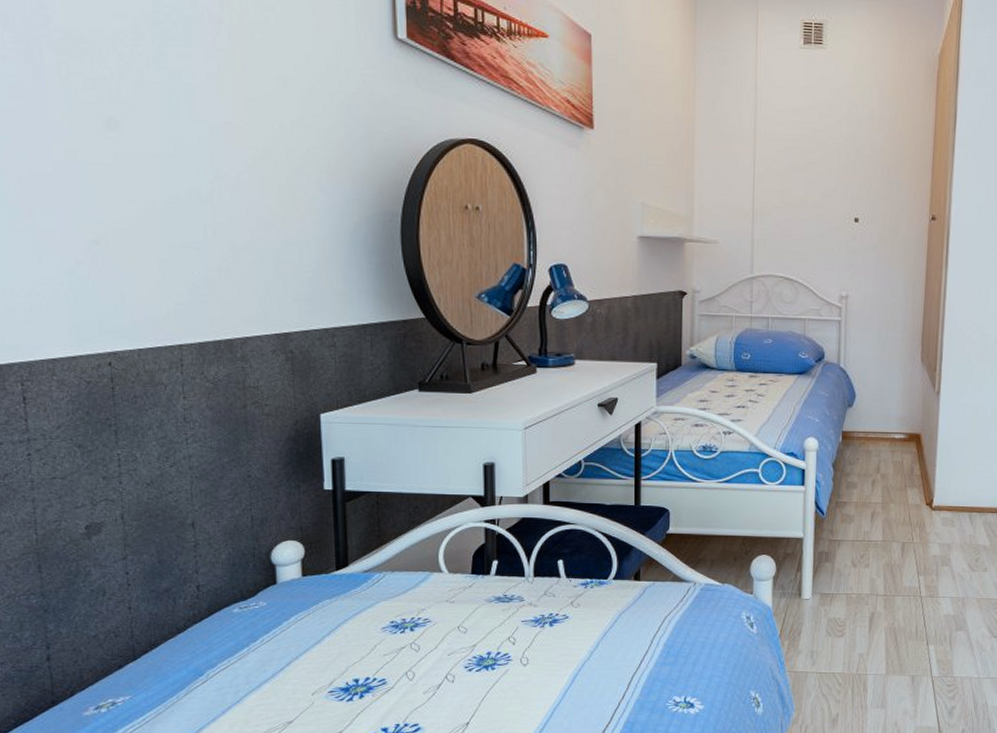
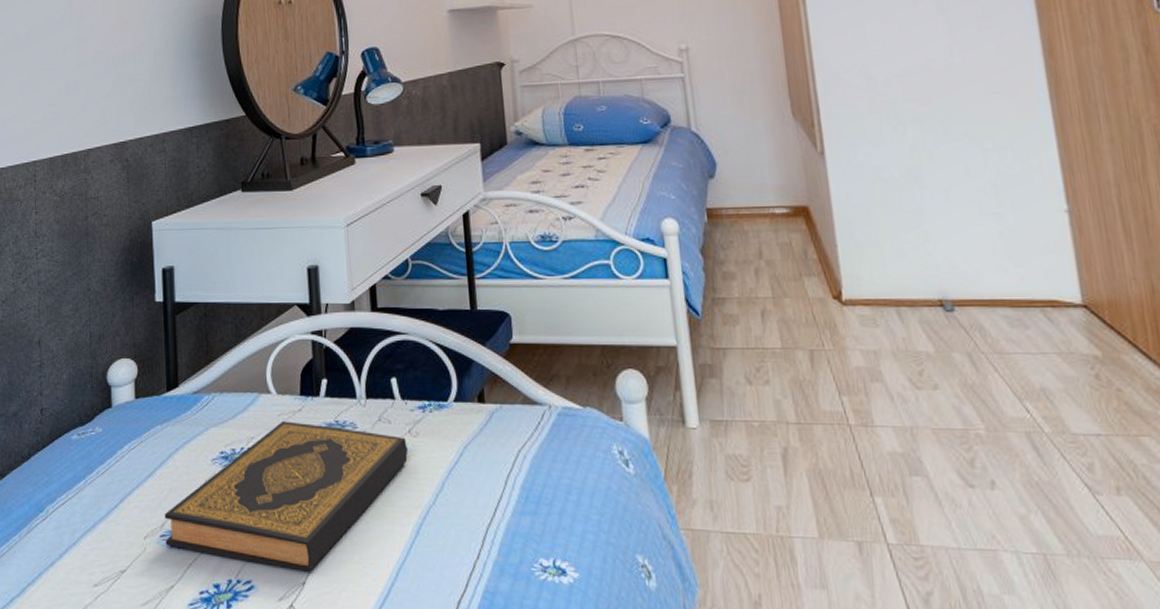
hardback book: none [332,596,568,715] -> present [164,421,408,572]

